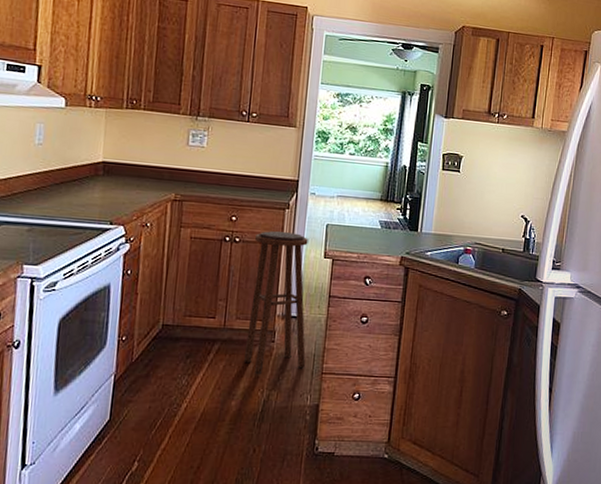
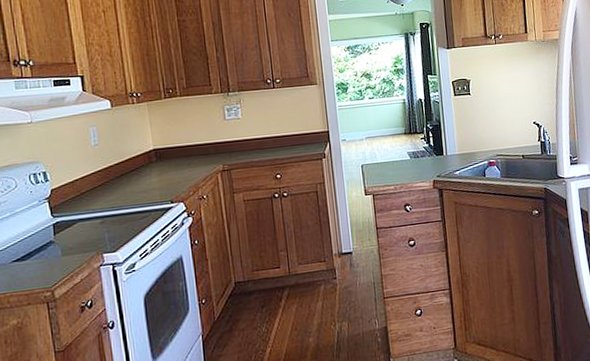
stool: present [243,231,308,375] -> none [301,178,368,311]

